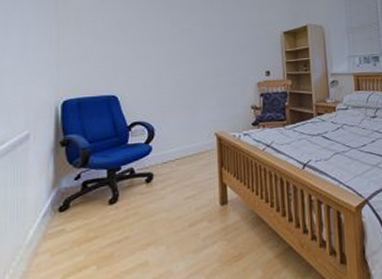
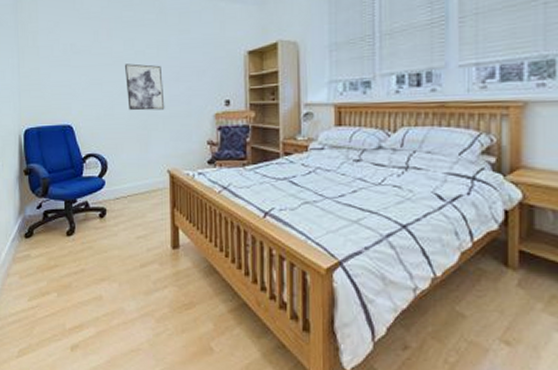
wall art: none [173,39,212,81] -> present [125,63,165,111]

